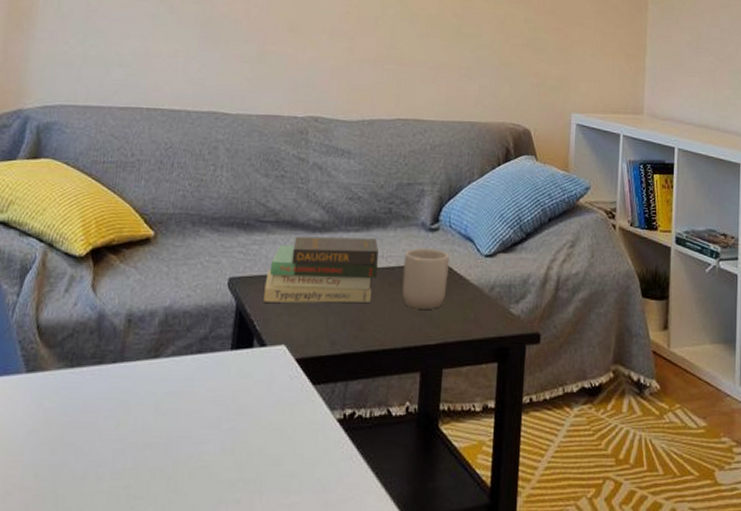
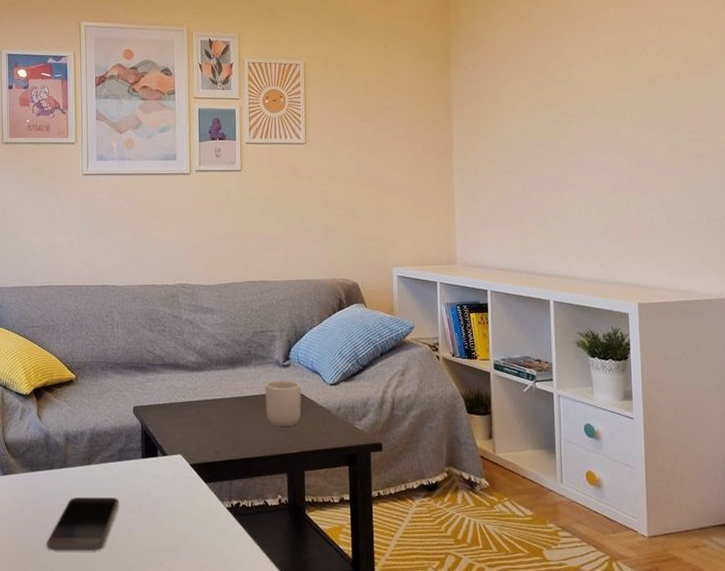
smartphone: none [75,405,192,486] -> present [46,497,120,552]
books: present [263,236,379,303] -> none [160,374,245,424]

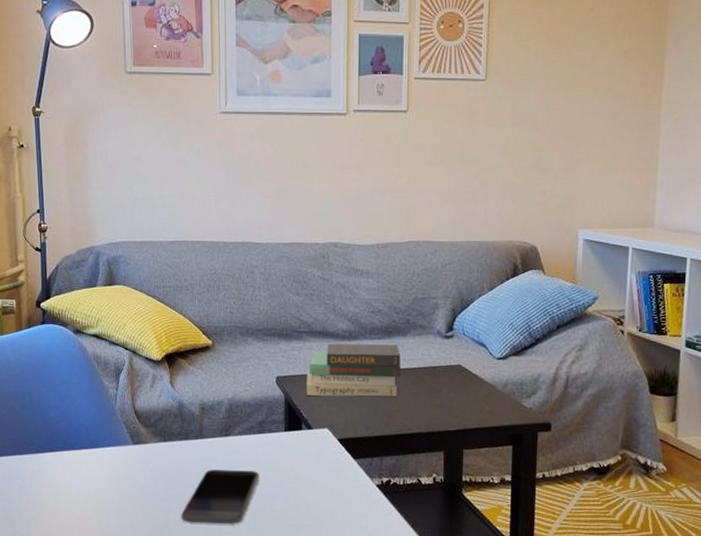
books: none [160,374,245,424] -> present [306,344,401,397]
mug: present [265,380,302,426] -> none [423,352,464,402]

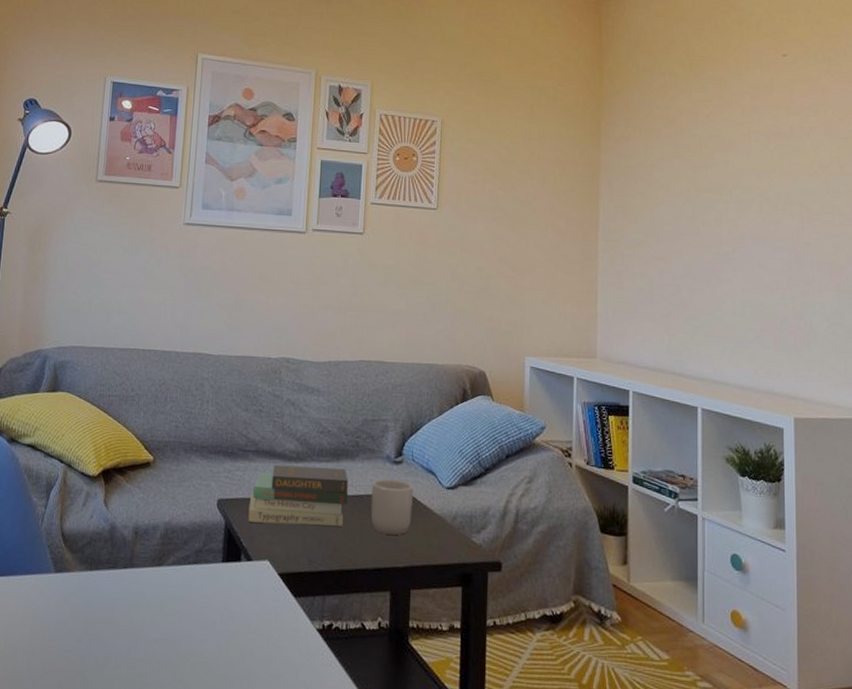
smartphone: present [180,469,260,525] -> none [98,605,192,674]
mug: none [423,352,464,402] -> present [370,479,413,535]

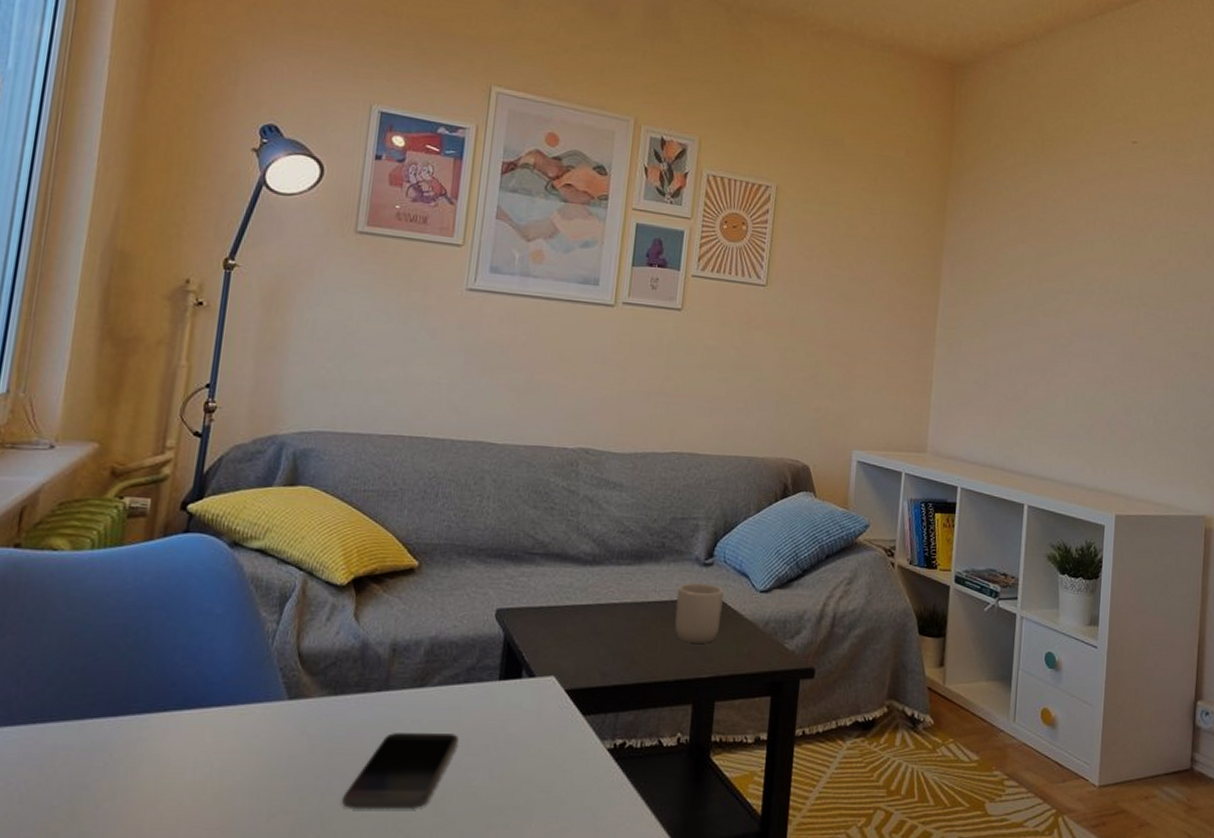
smartphone: none [98,605,192,674] -> present [341,733,460,810]
books: present [248,465,349,526] -> none [532,569,652,636]

